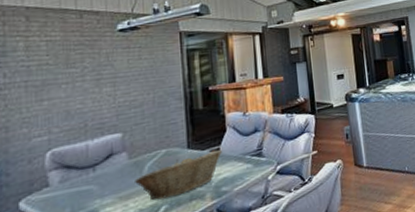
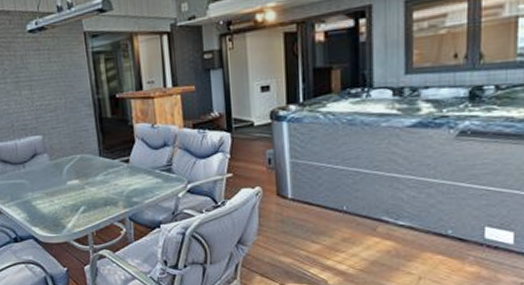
fruit basket: present [135,150,222,200] -> none [57,160,132,200]

